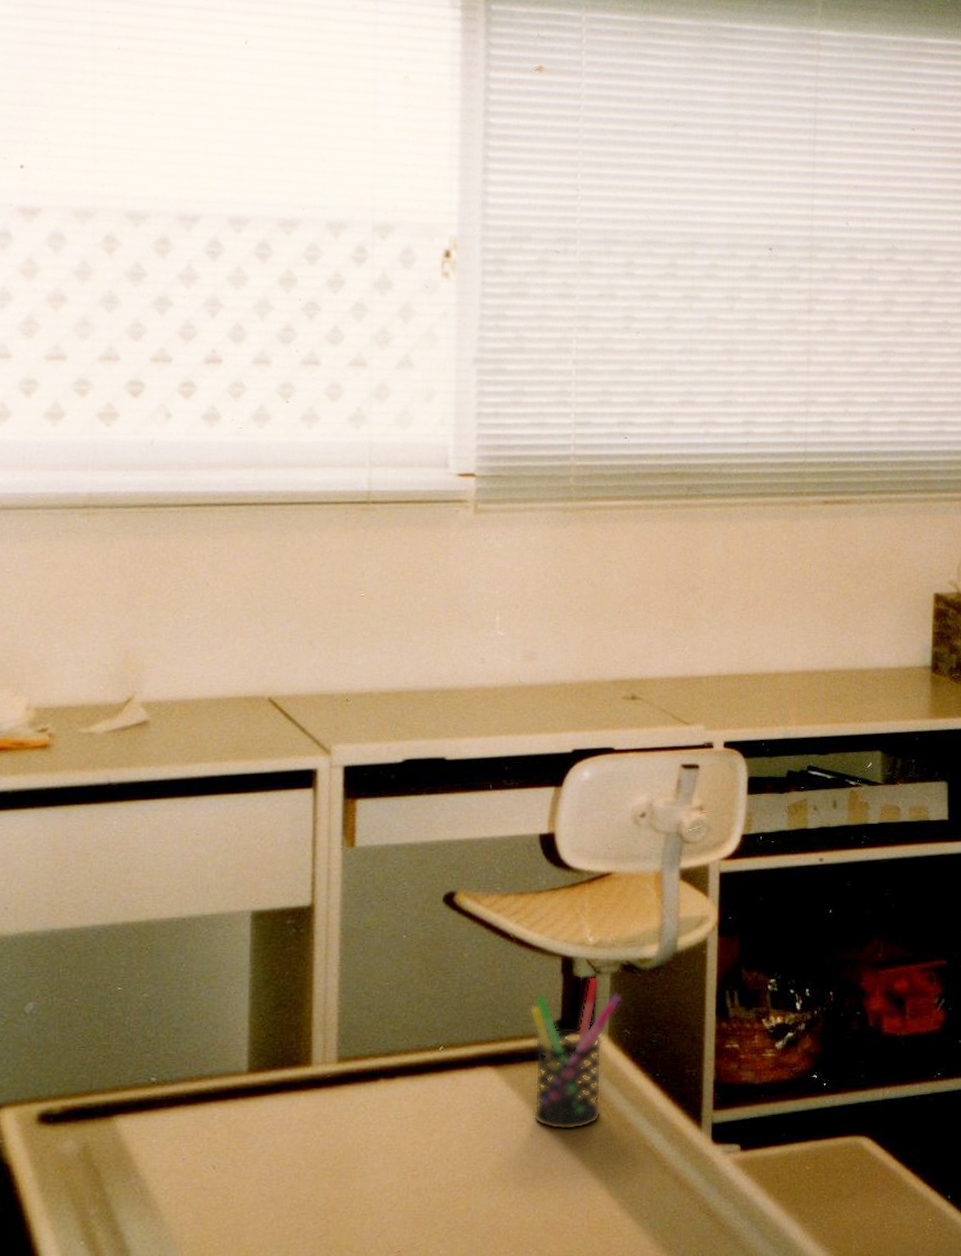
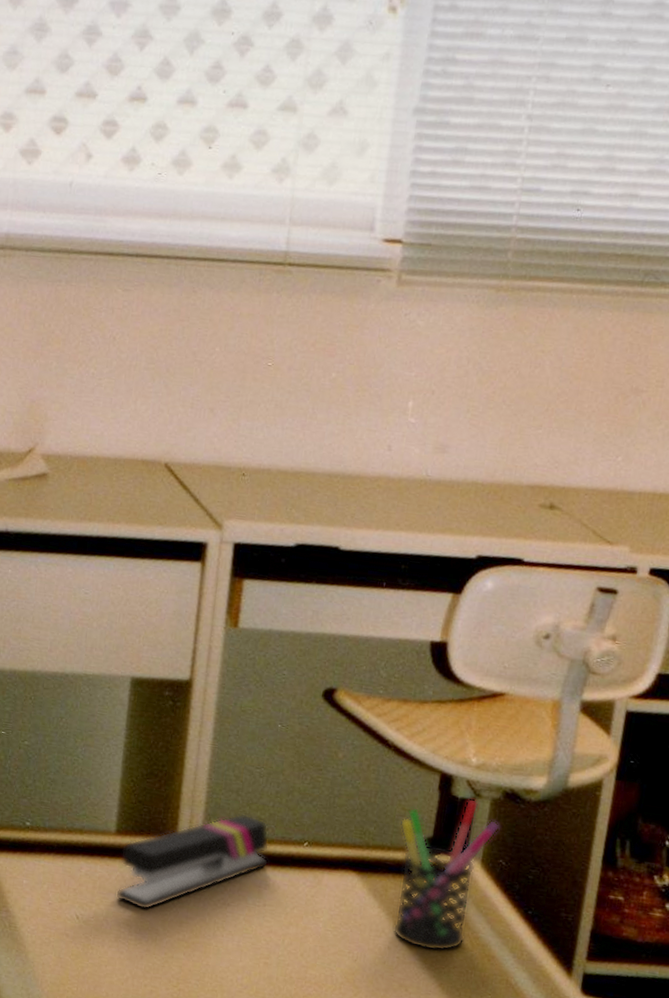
stapler: none [252,1029,407,1146] -> present [115,813,270,910]

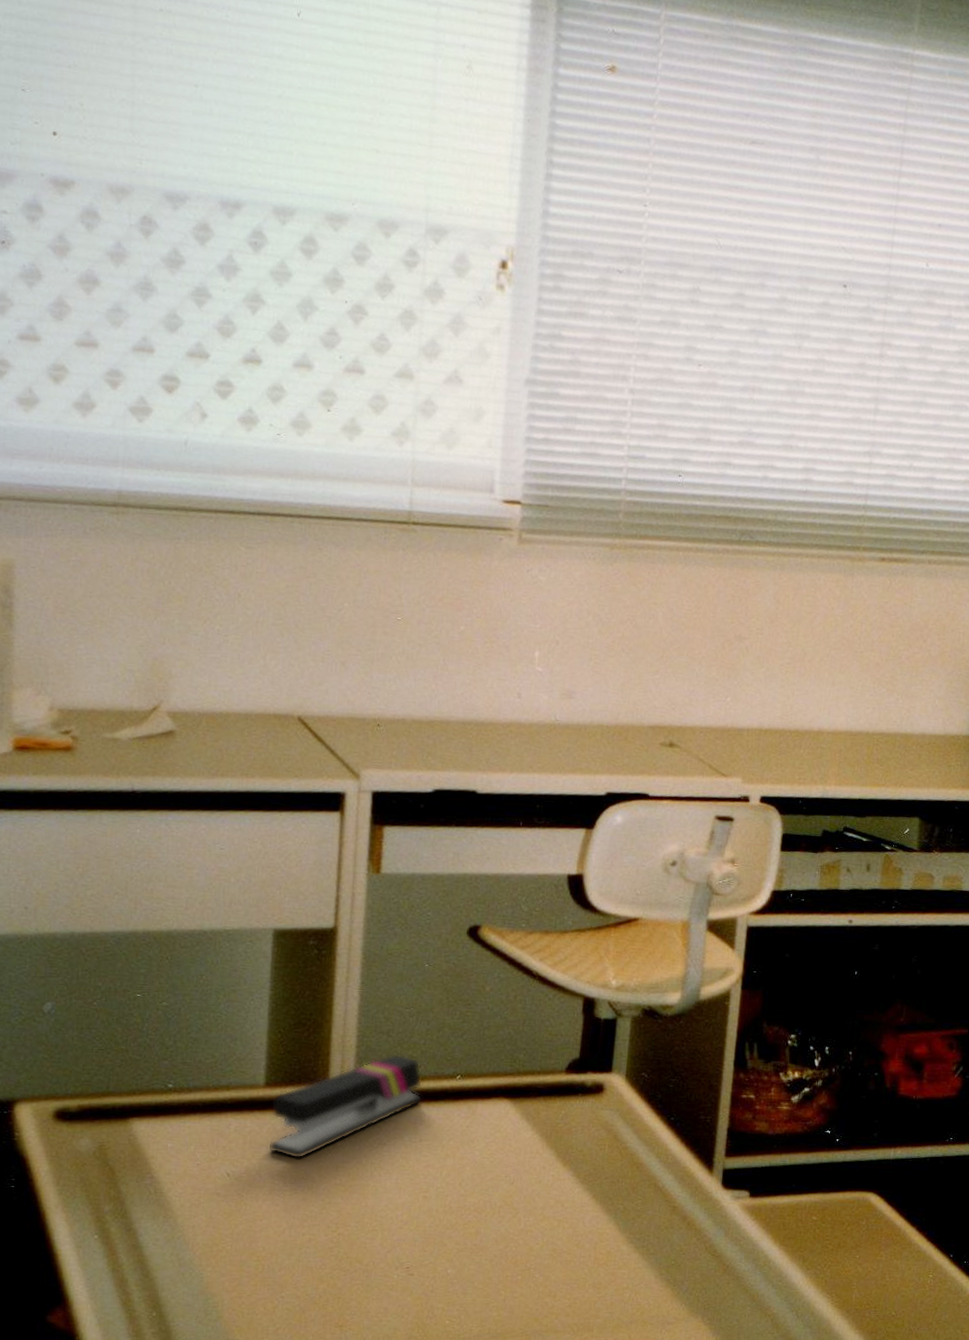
pen holder: present [392,798,500,952] -> none [546,1018,641,1166]

